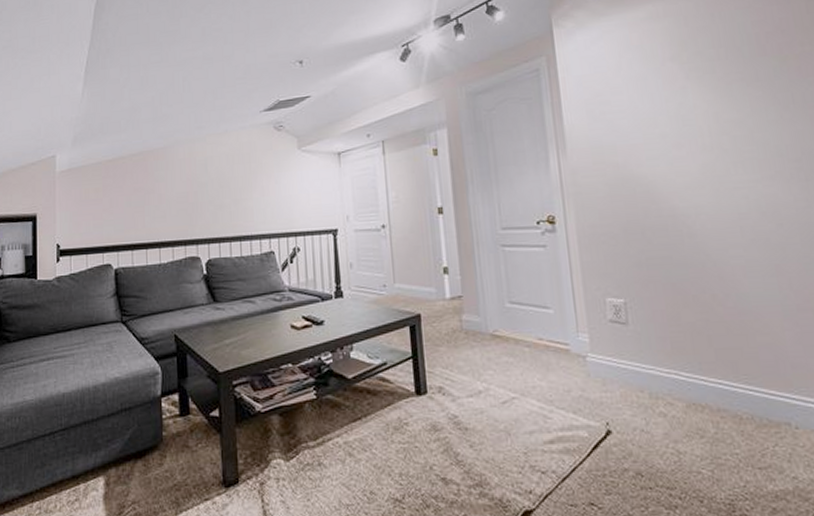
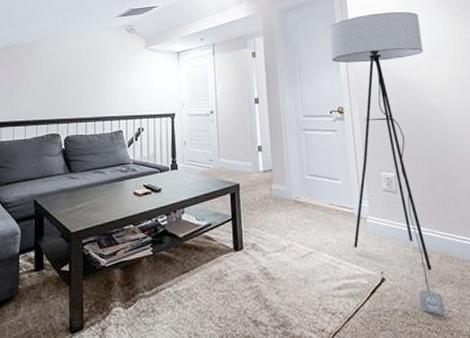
floor lamp: none [534,86,691,477] -> present [328,11,444,315]

